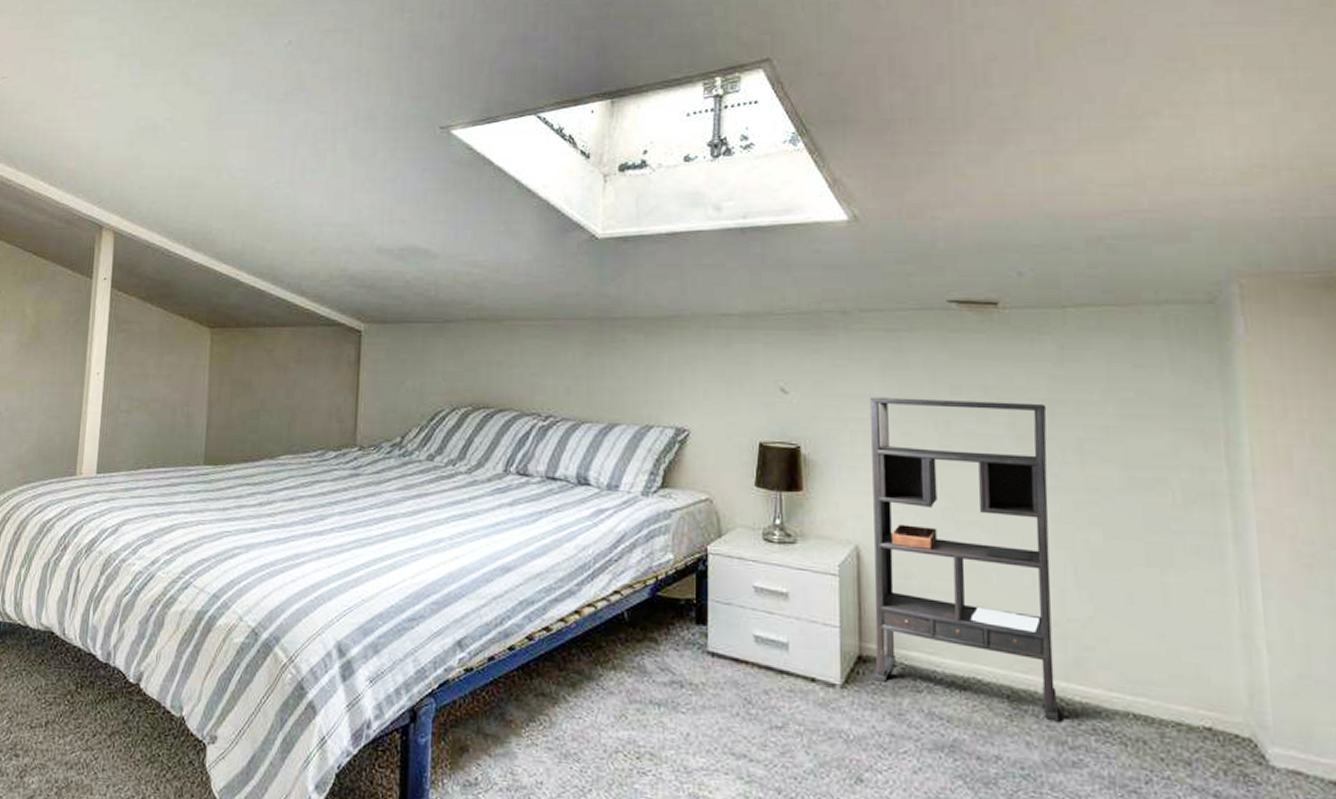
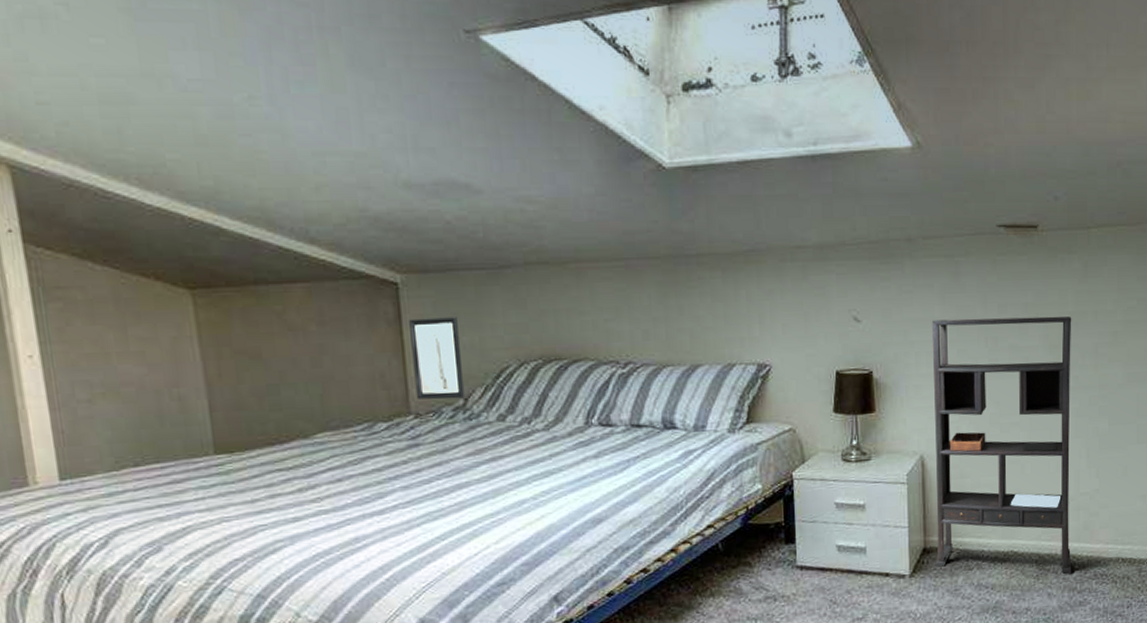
wall art: none [362,362,404,436] -> present [409,317,466,400]

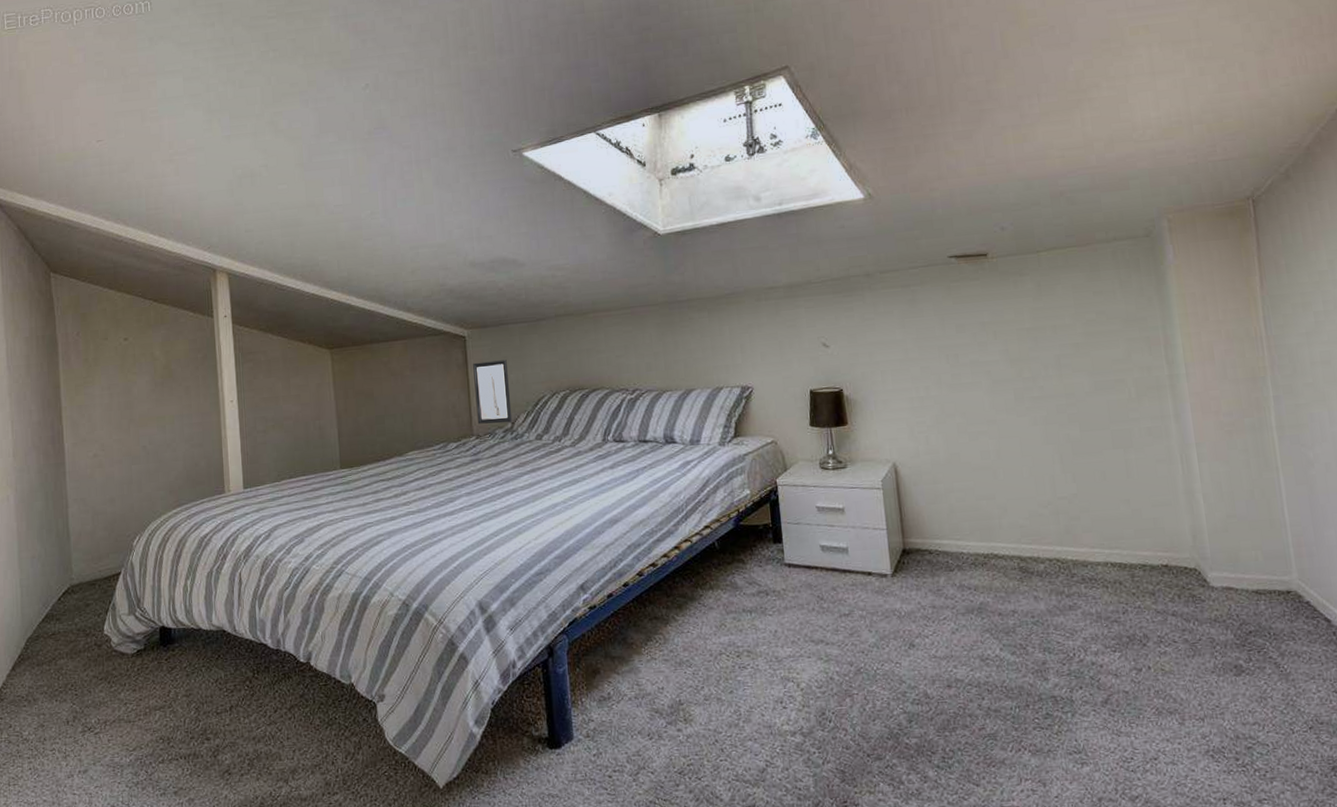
bookshelf: present [931,316,1072,574] -> none [893,332,1058,578]

